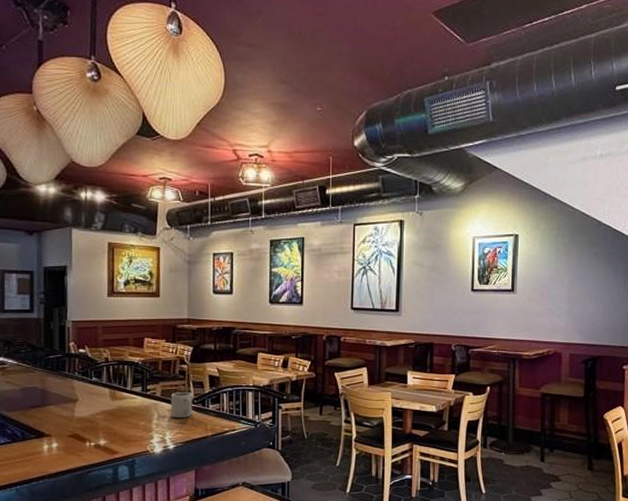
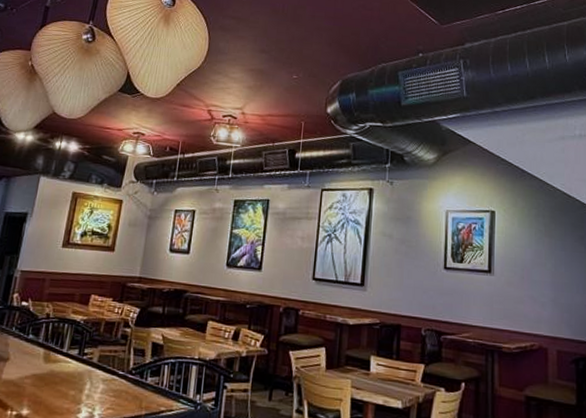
cup: present [170,392,193,417] -> none [104,359,132,390]

